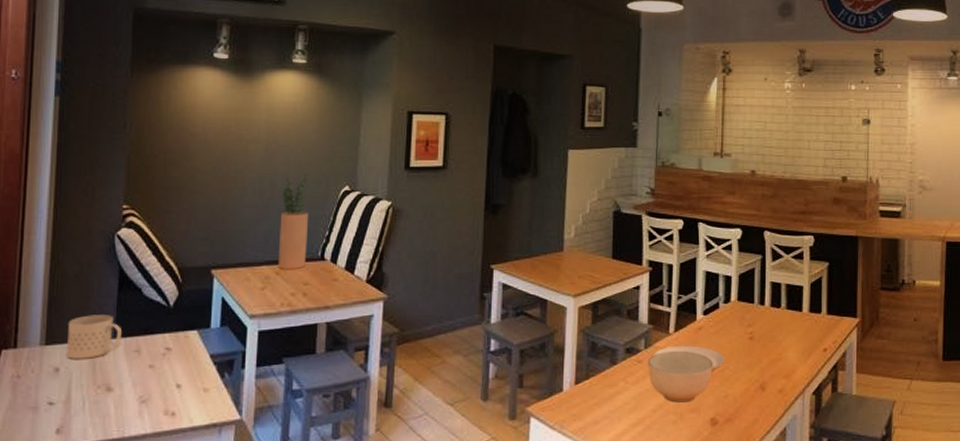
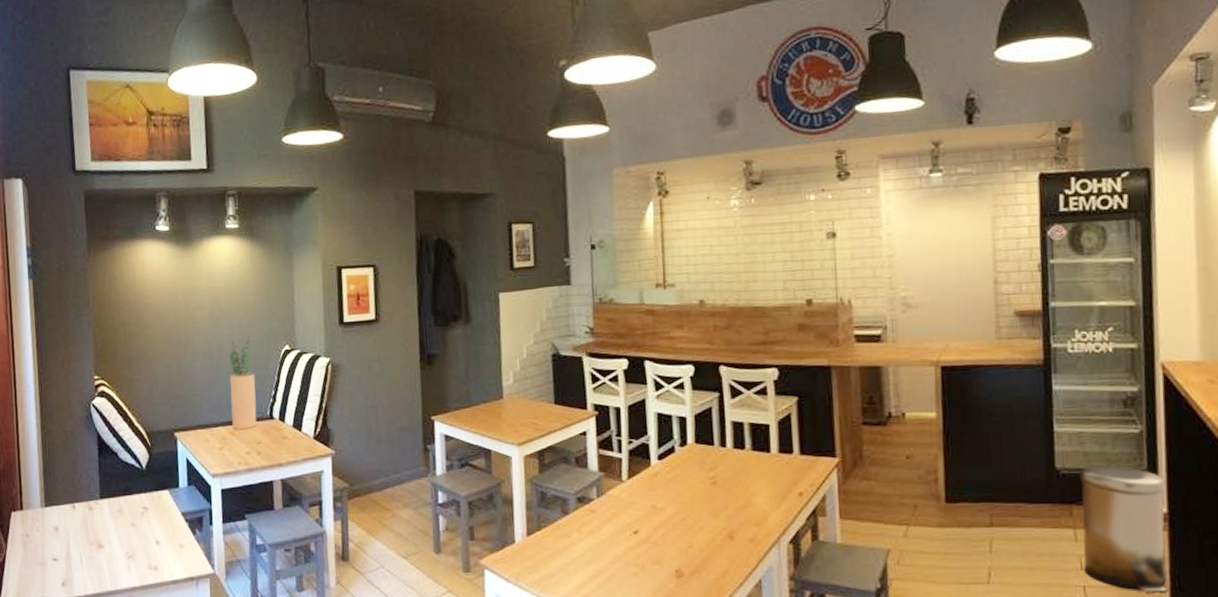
mug: present [66,315,122,359] -> none [61,478,106,519]
bowl: present [647,351,714,403] -> none [601,498,674,554]
plate: present [652,345,726,370] -> none [606,492,687,518]

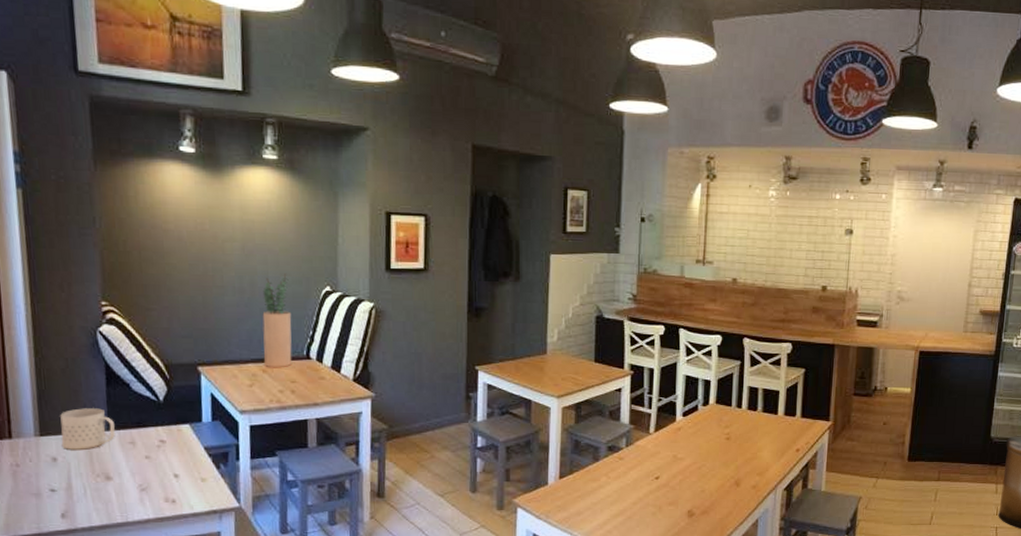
mug: none [61,478,106,519] -> present [60,408,115,450]

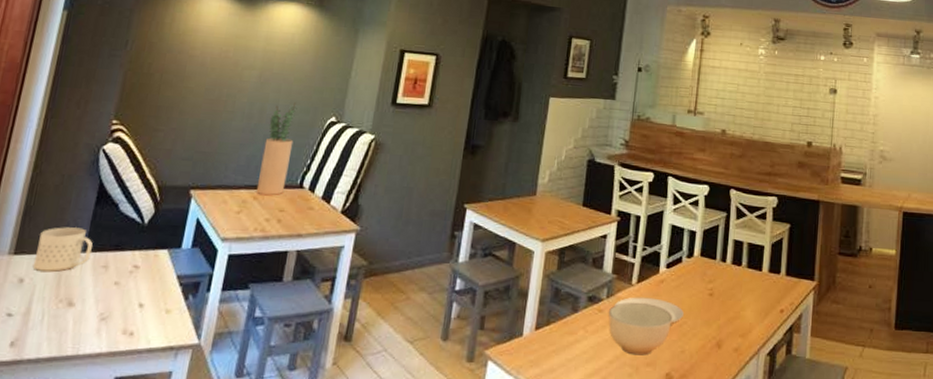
bowl: none [628,449,692,496] -> present [608,302,673,356]
plate: none [633,444,703,467] -> present [614,297,685,324]

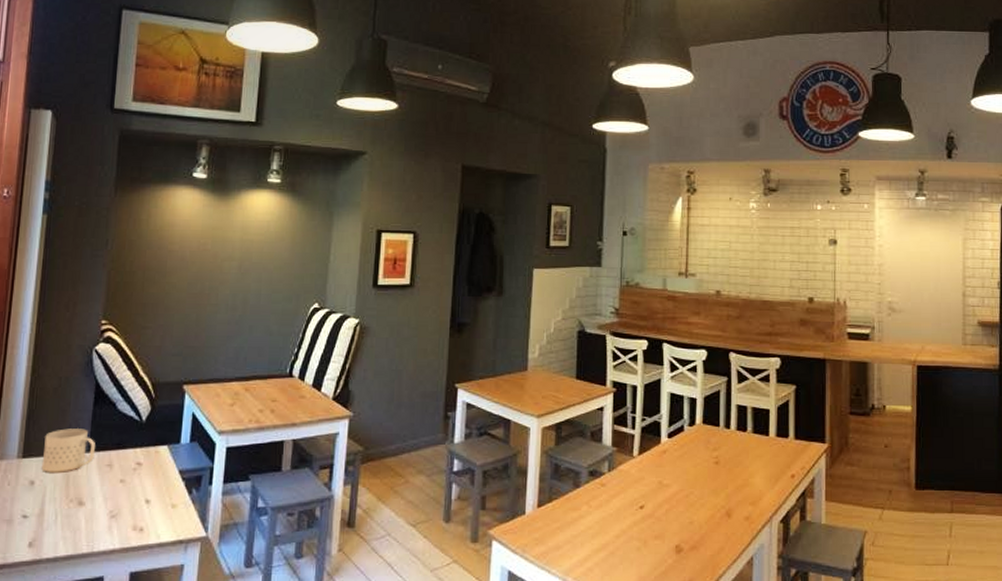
vase: present [256,103,297,196] -> none [247,291,280,387]
bowl: present [608,302,673,356] -> none [611,474,679,528]
plate: present [614,297,685,324] -> none [616,469,690,495]

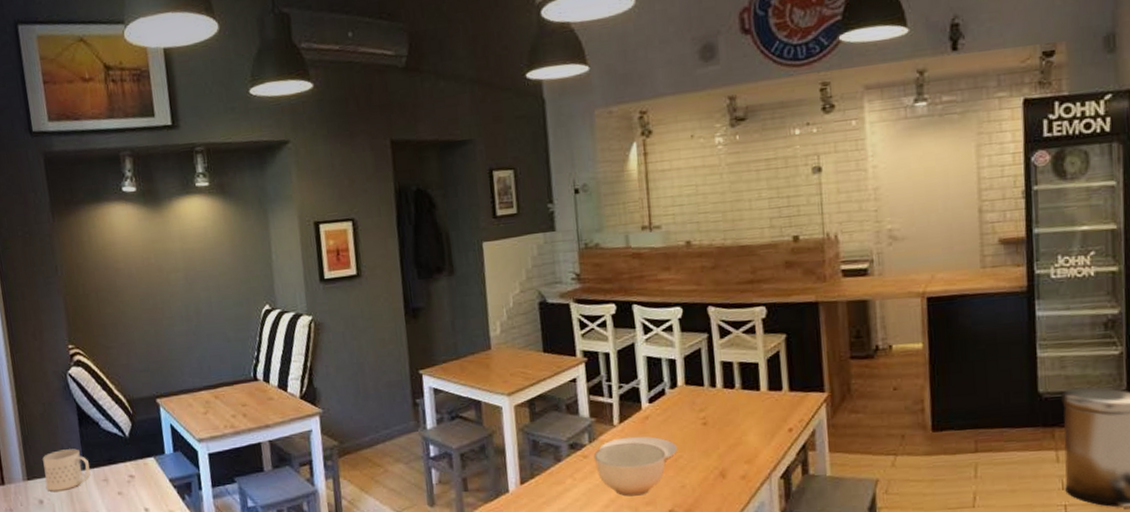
bowl: none [611,474,679,528] -> present [593,442,666,496]
plate: none [616,469,690,495] -> present [598,436,678,460]

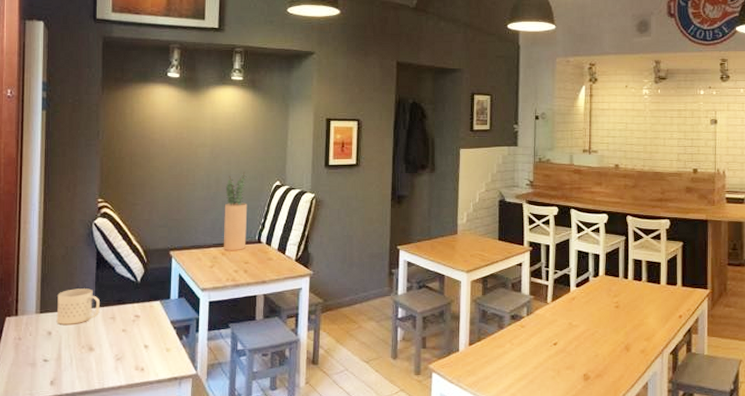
vase: none [207,297,241,394] -> present [223,172,248,252]
bowl: present [593,442,666,496] -> none [529,317,586,361]
plate: present [598,436,678,460] -> none [533,313,595,333]

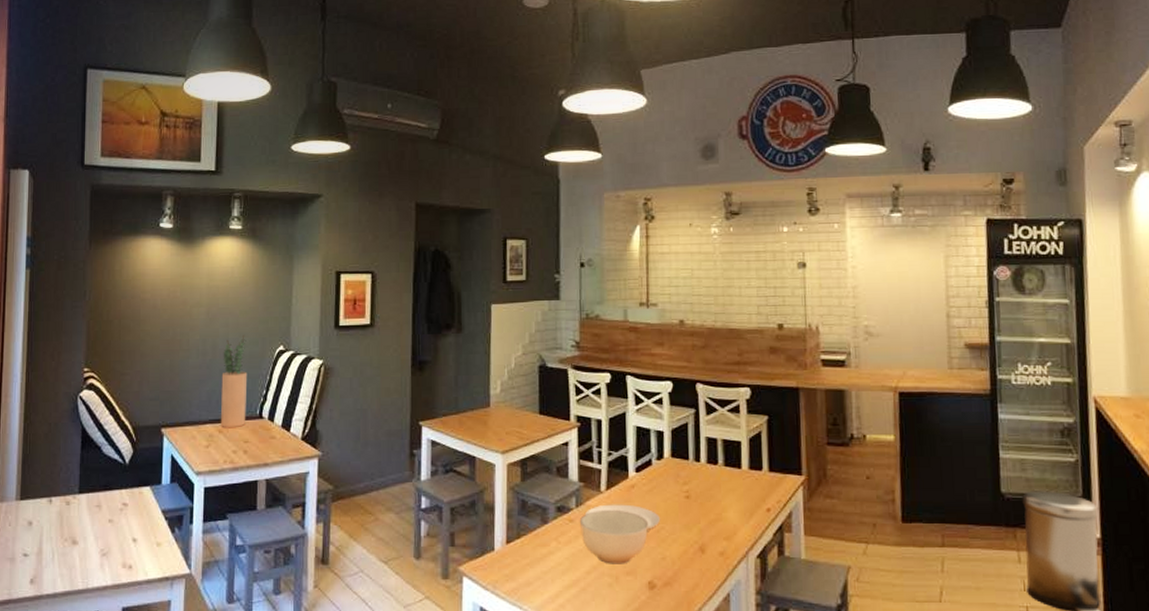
mug: present [56,288,100,325] -> none [38,472,84,513]
bowl: none [529,317,586,361] -> present [579,509,649,564]
plate: none [533,313,595,333] -> present [584,504,661,530]

